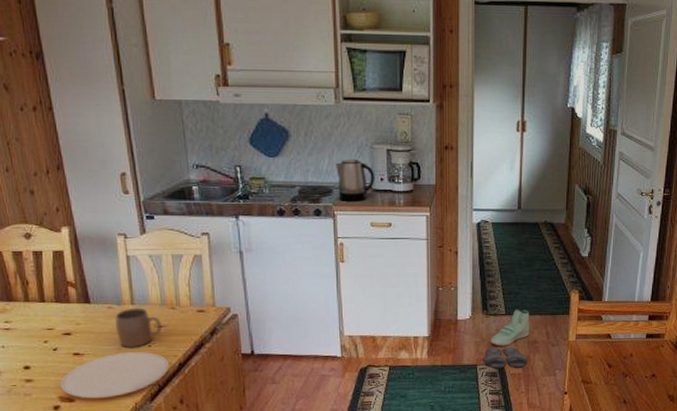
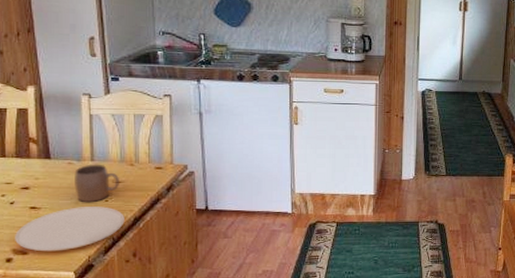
kettle: present [336,158,375,201] -> none [294,30,330,69]
slippers: present [483,347,527,369] -> none [425,206,465,226]
sneaker: present [490,309,530,346] -> none [432,170,468,205]

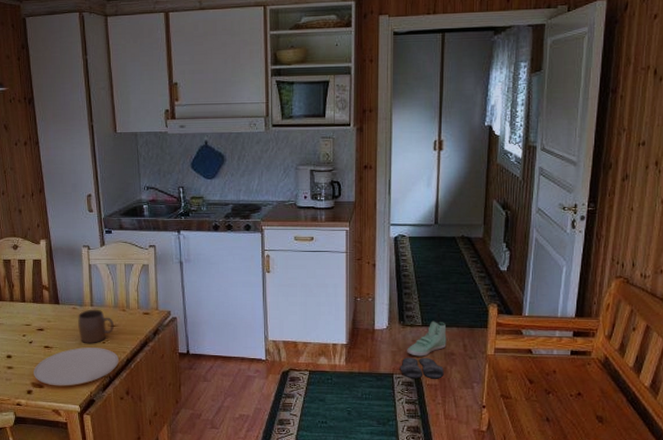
slippers: none [425,206,465,226] -> present [400,357,444,379]
sneaker: none [432,170,468,205] -> present [407,321,447,357]

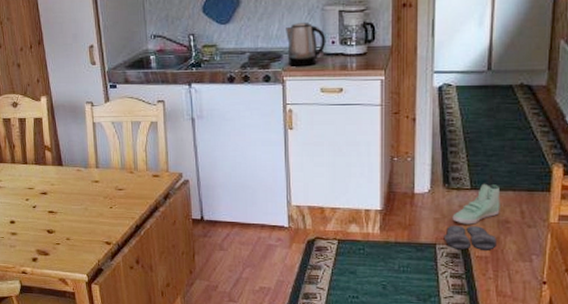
plate: present [34,347,119,386] -> none [38,212,127,254]
mug: present [78,309,114,344] -> none [83,171,121,209]
kettle: none [264,179,299,217] -> present [286,22,326,66]

